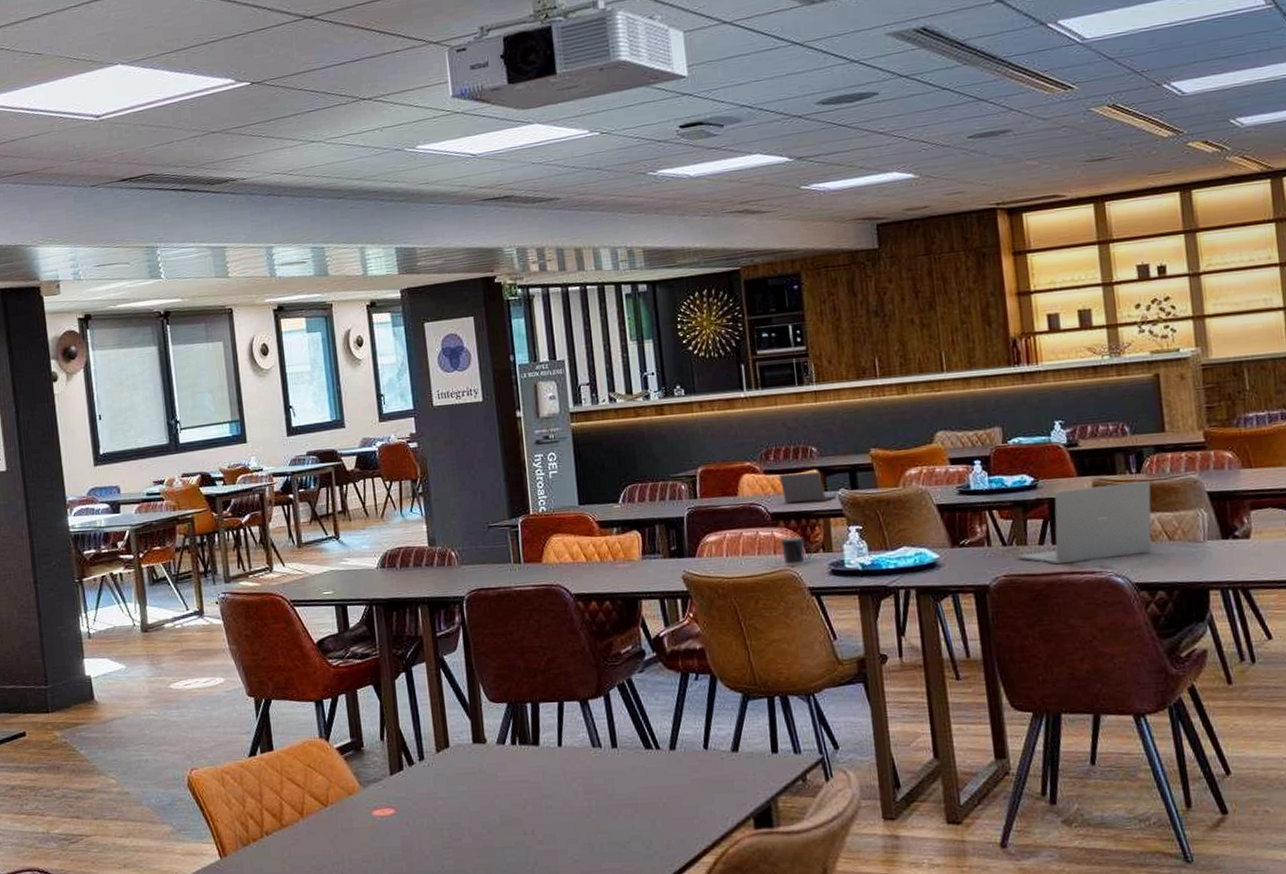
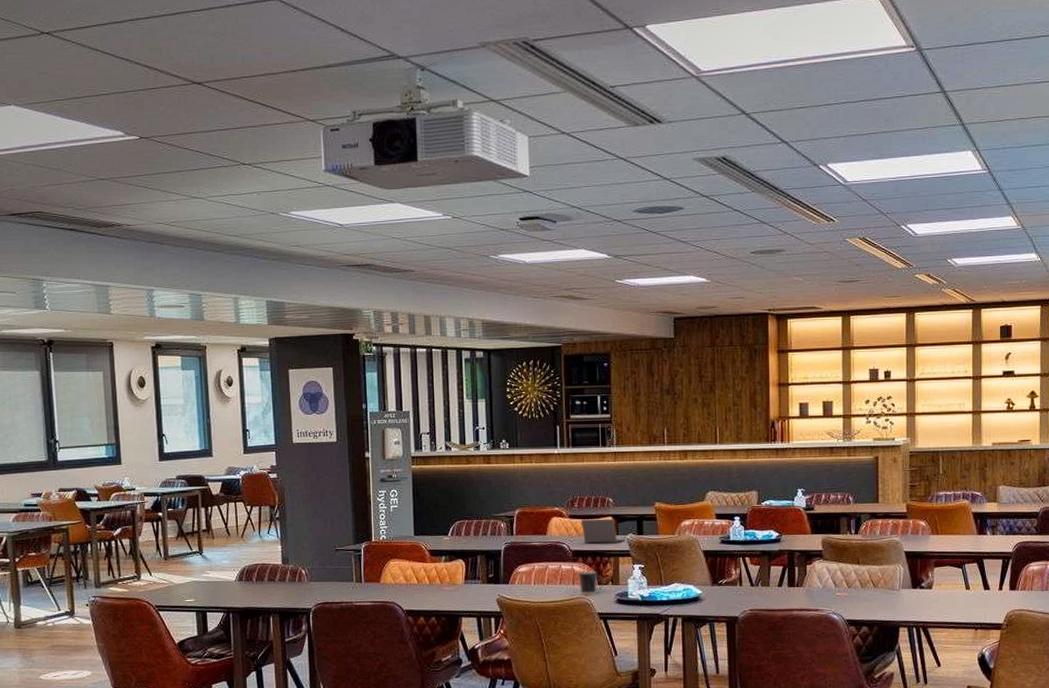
laptop: present [1018,481,1152,565] -> none [761,541,865,603]

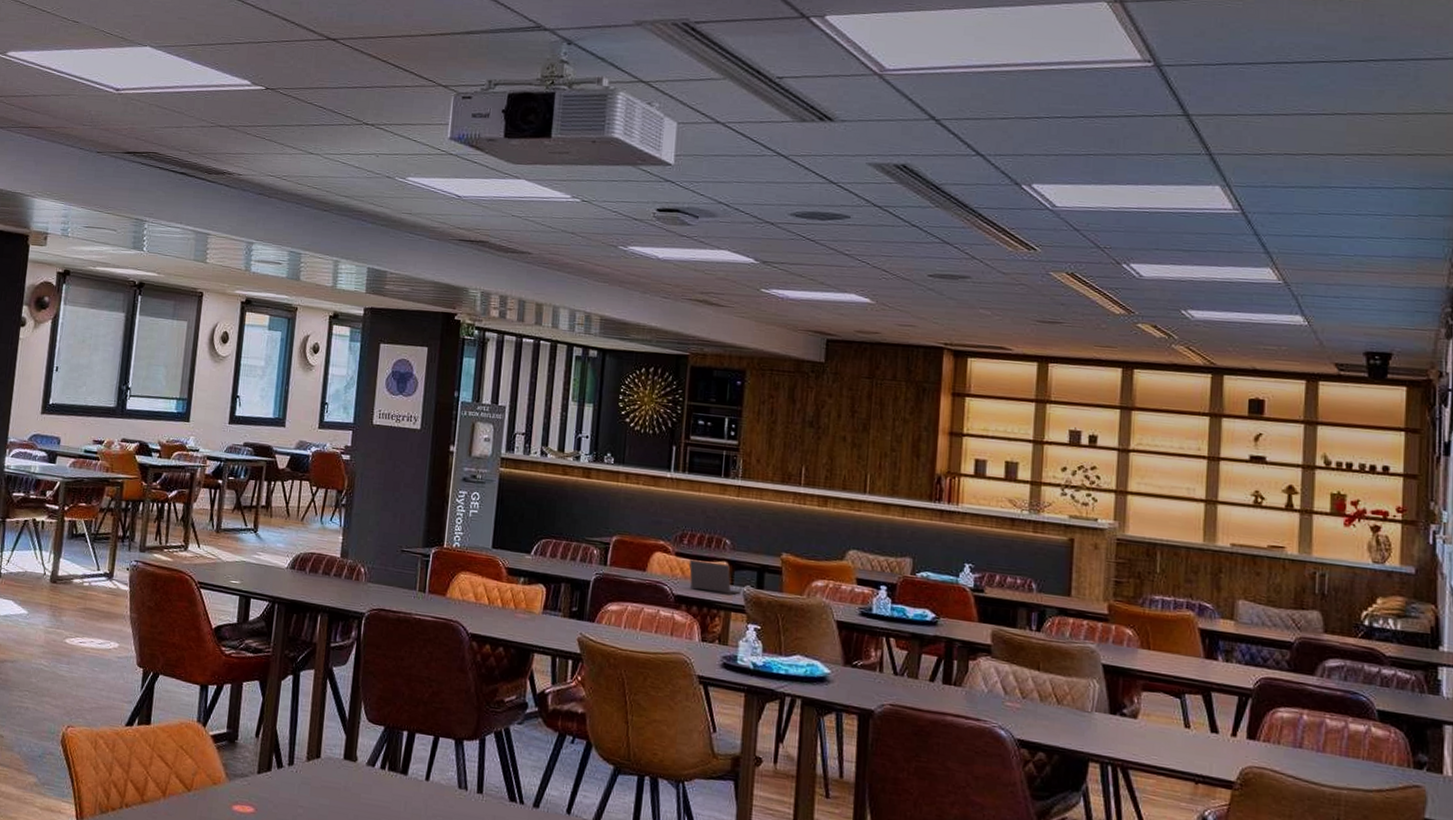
mug: present [577,571,603,595] -> none [678,622,709,653]

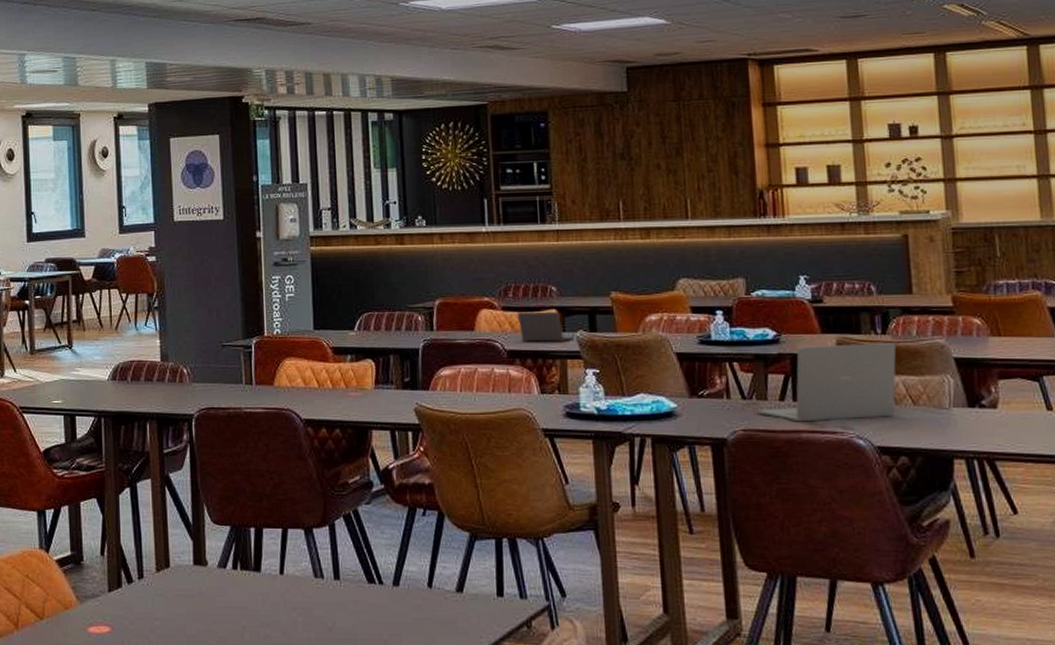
laptop: none [907,632,1049,713] -> present [757,343,897,422]

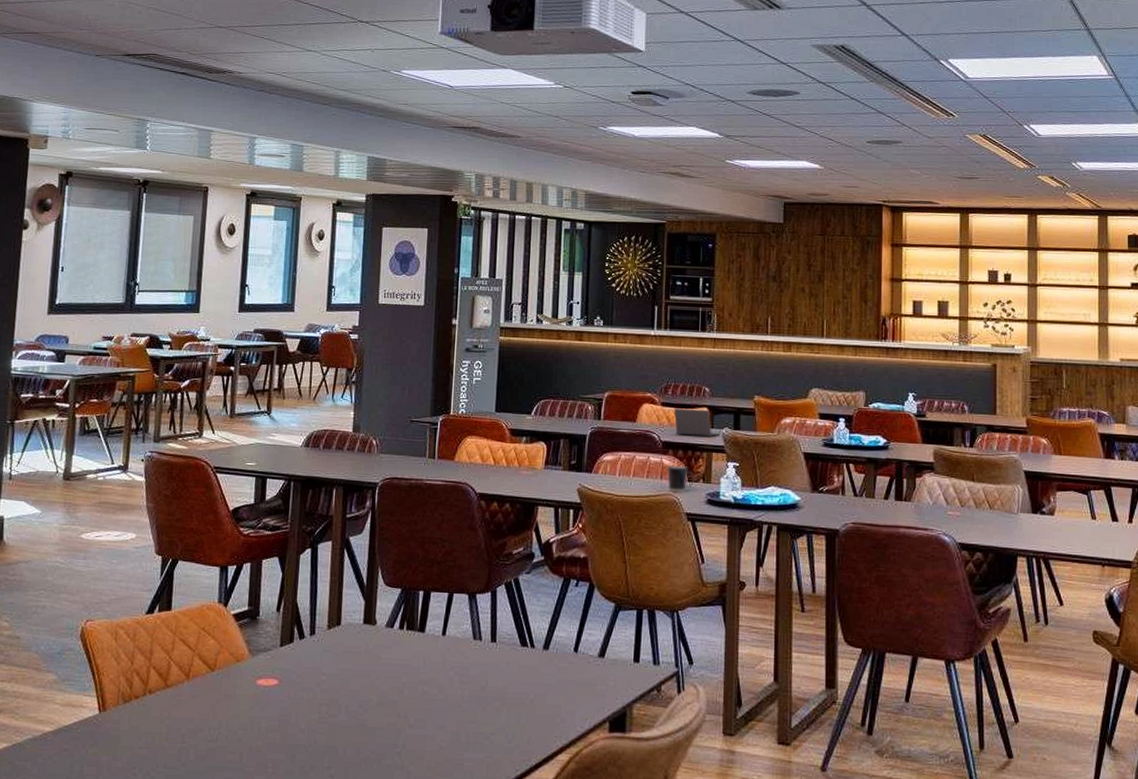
mug: none [515,377,548,406] -> present [666,465,694,492]
laptop: present [757,343,897,422] -> none [866,453,980,519]

